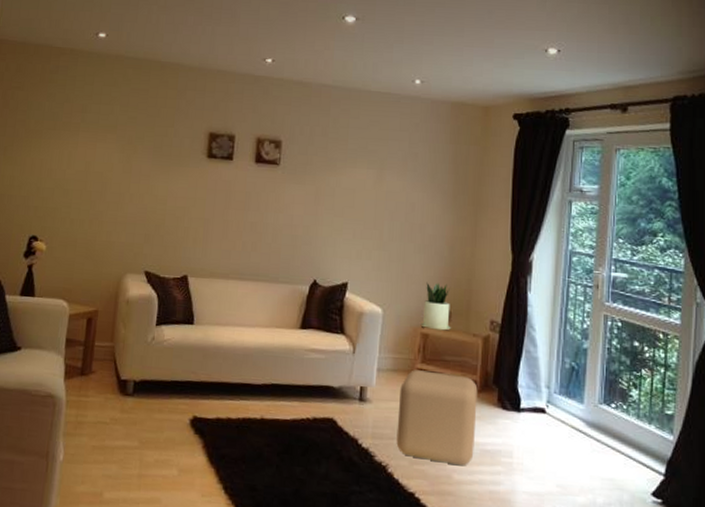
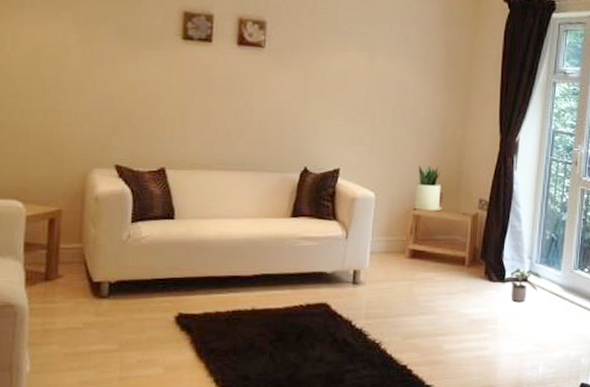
cube: present [396,370,478,466] -> none [389,250,467,336]
potted plant: none [518,397,562,436] -> present [503,268,542,303]

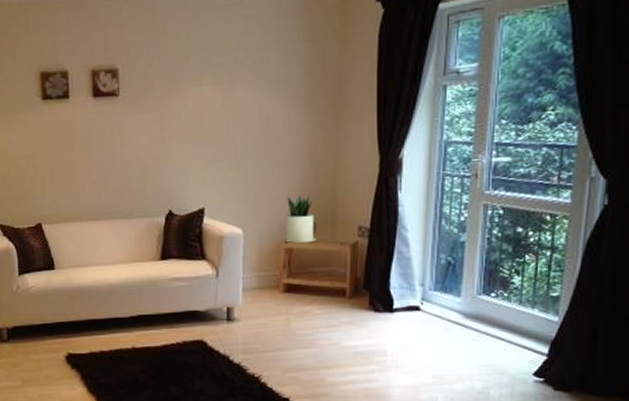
potted plant: present [503,268,542,303] -> none [391,296,438,333]

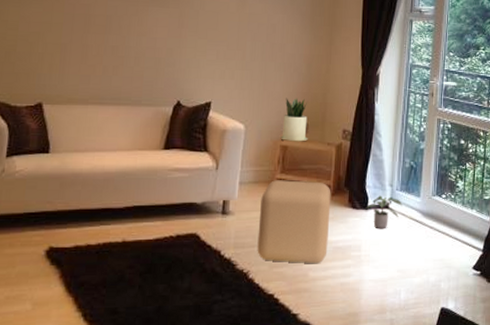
cube: none [267,284,348,369] -> present [257,180,331,264]
potted plant: none [391,296,438,333] -> present [366,195,402,229]

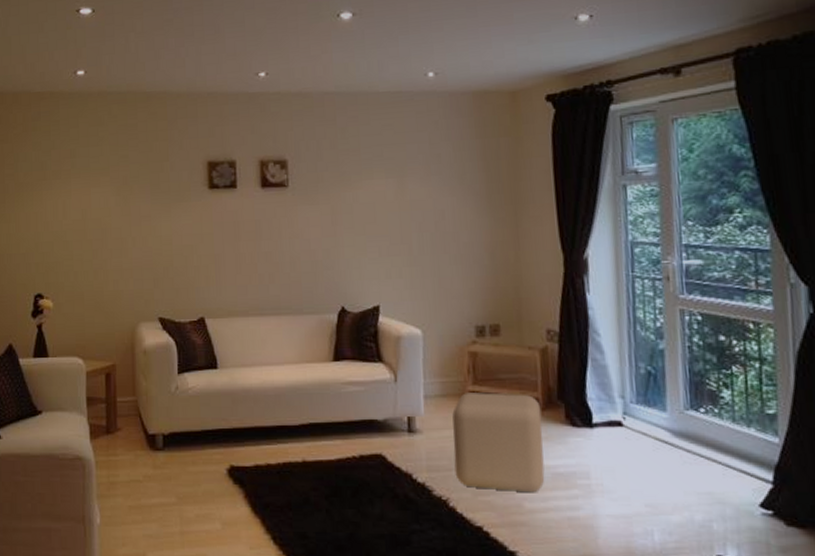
planter: present [280,98,308,142] -> none [467,294,502,347]
potted plant: present [366,195,402,229] -> none [590,410,642,453]

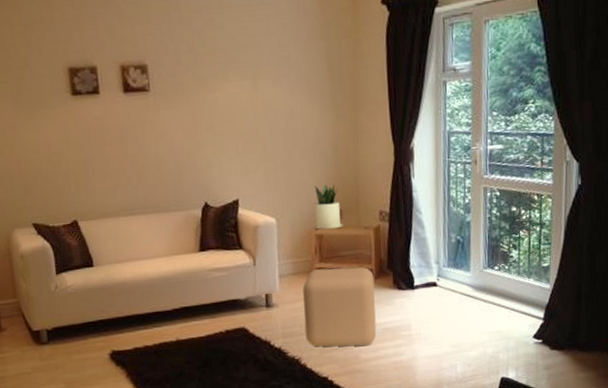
planter: none [467,294,502,347] -> present [314,183,343,230]

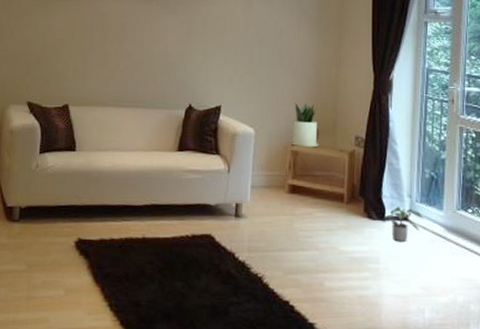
cube: present [303,267,377,347] -> none [271,185,345,274]
potted plant: none [412,273,451,308] -> present [383,206,423,243]

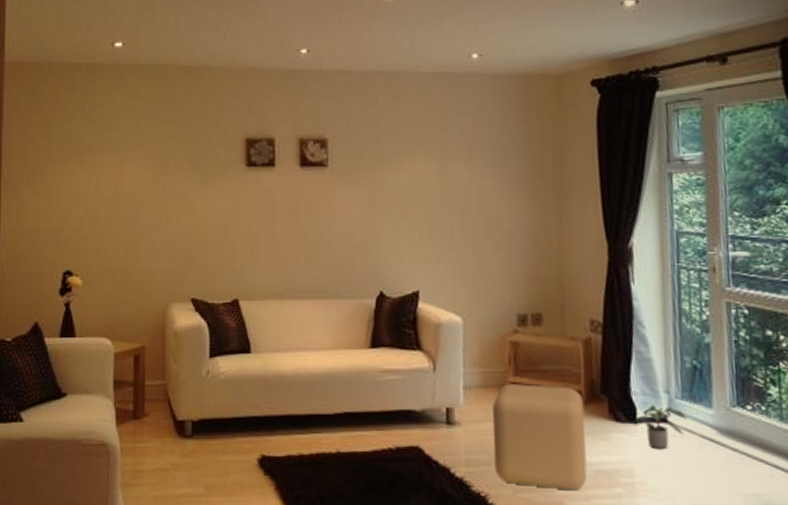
cube: none [271,185,345,274] -> present [492,384,587,491]
planter: present [290,102,319,148] -> none [508,282,544,337]

